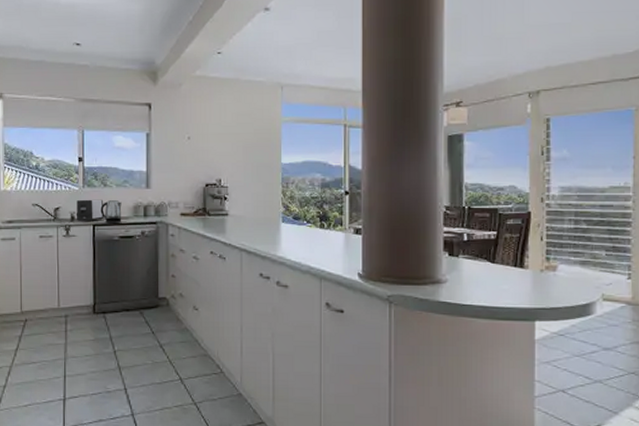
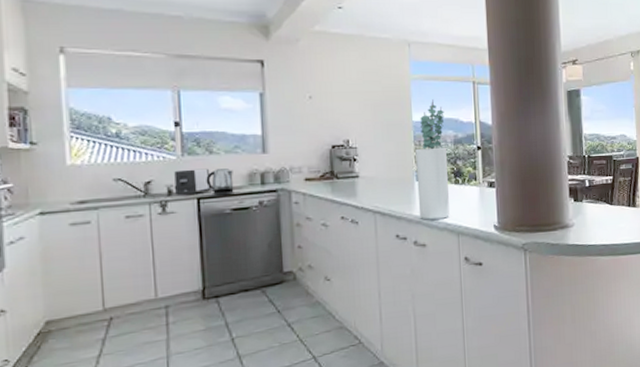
vase: none [283,142,314,262] -> present [415,99,451,220]

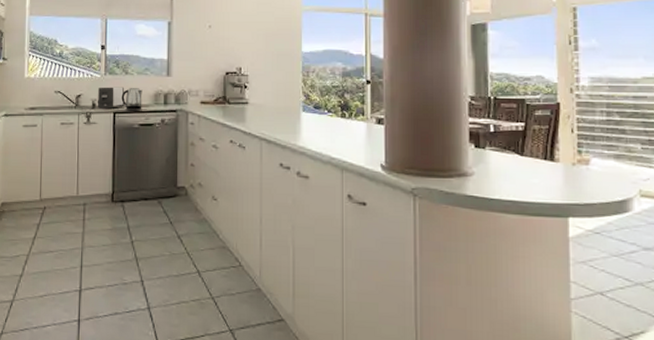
vase: present [415,99,451,220] -> none [303,31,335,152]

